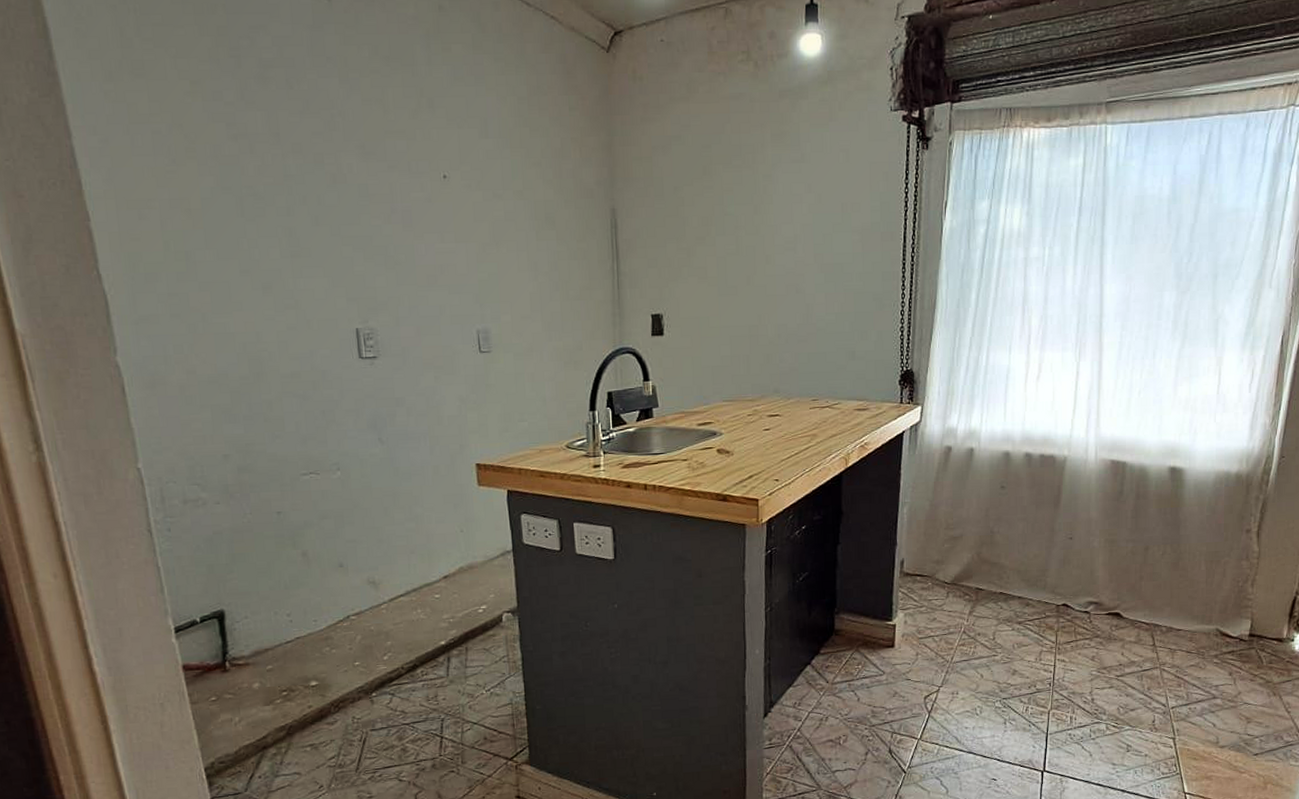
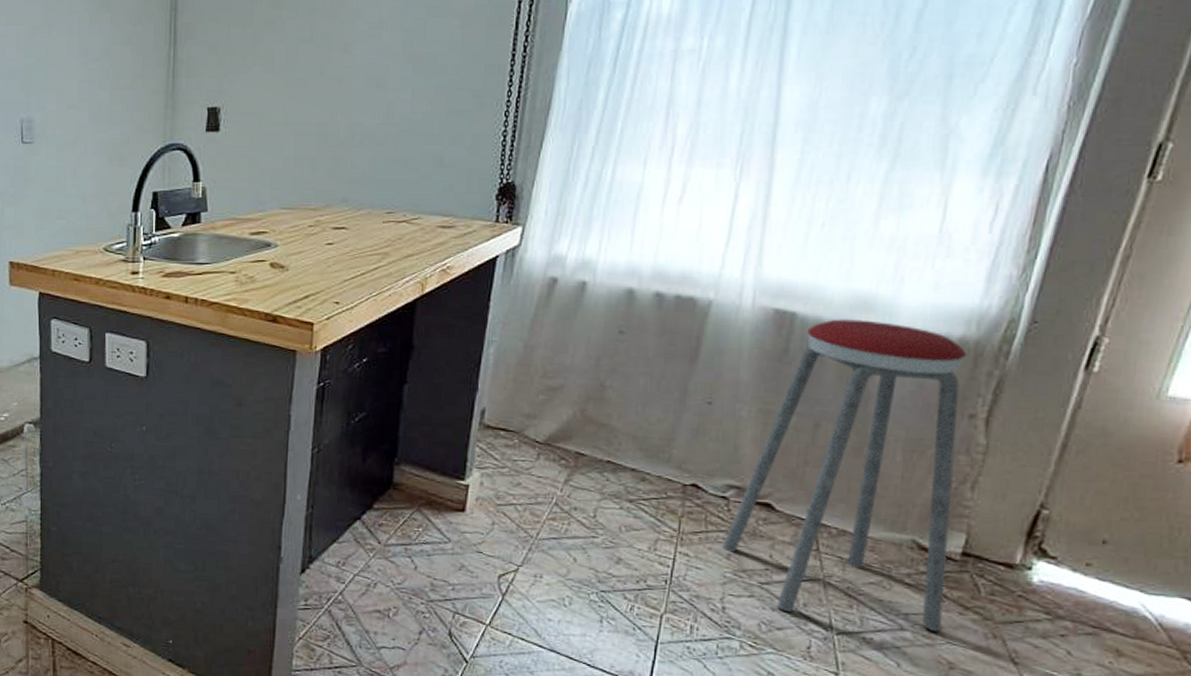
music stool: none [1087,464,1242,696] -> present [721,319,968,631]

